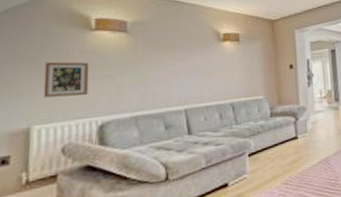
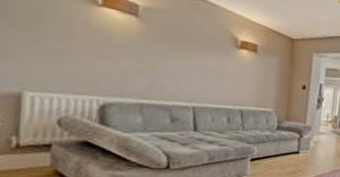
picture frame: present [43,61,89,98] -> none [38,28,93,72]

